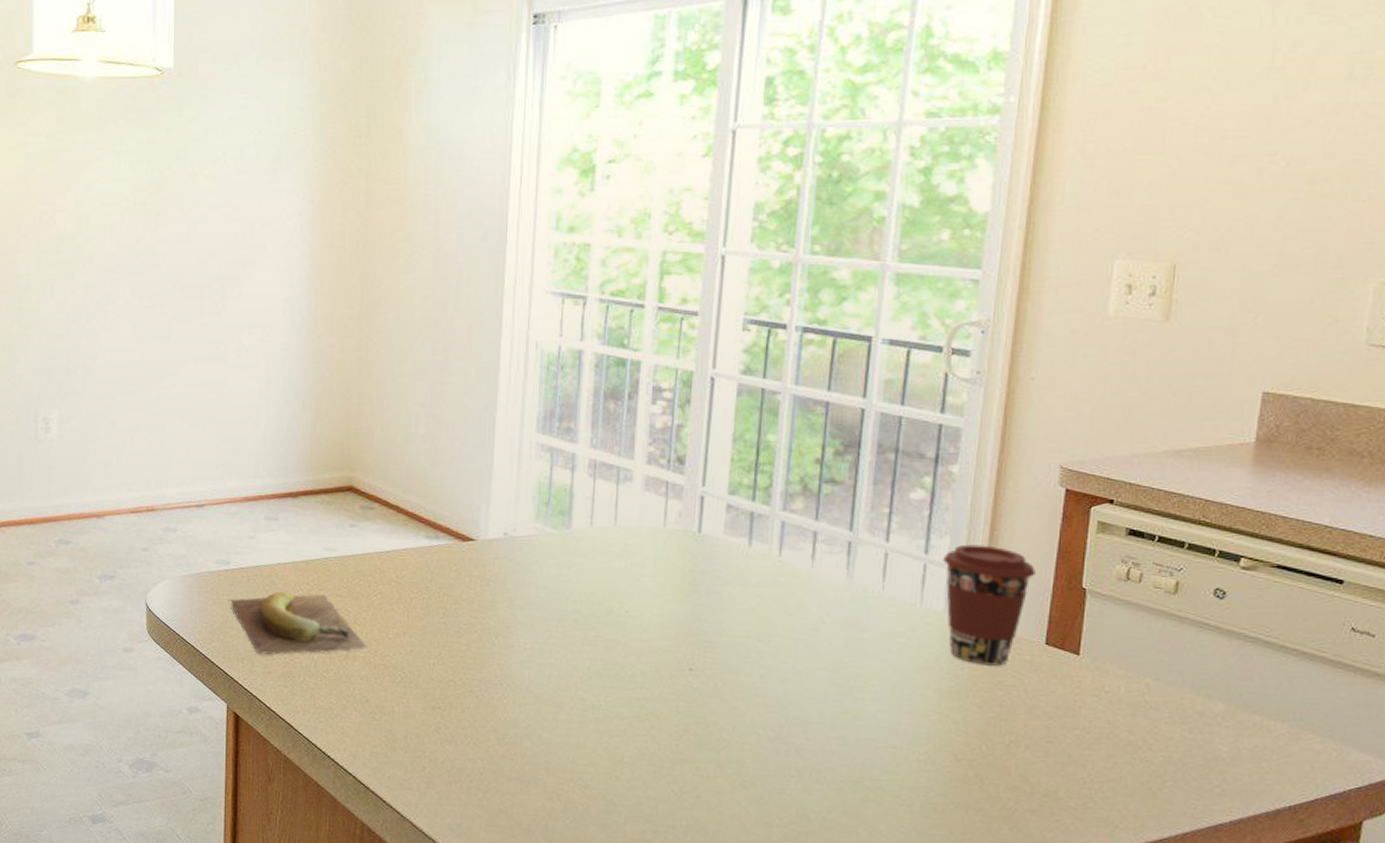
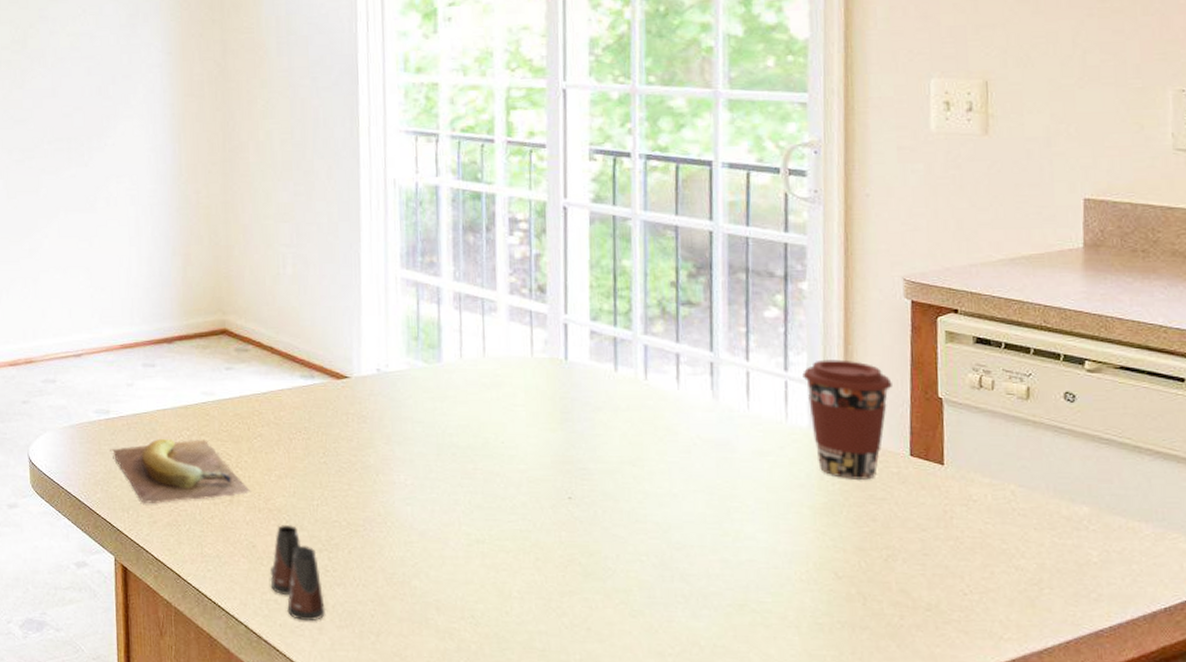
salt shaker: none [381,681,435,776] -> present [269,524,326,622]

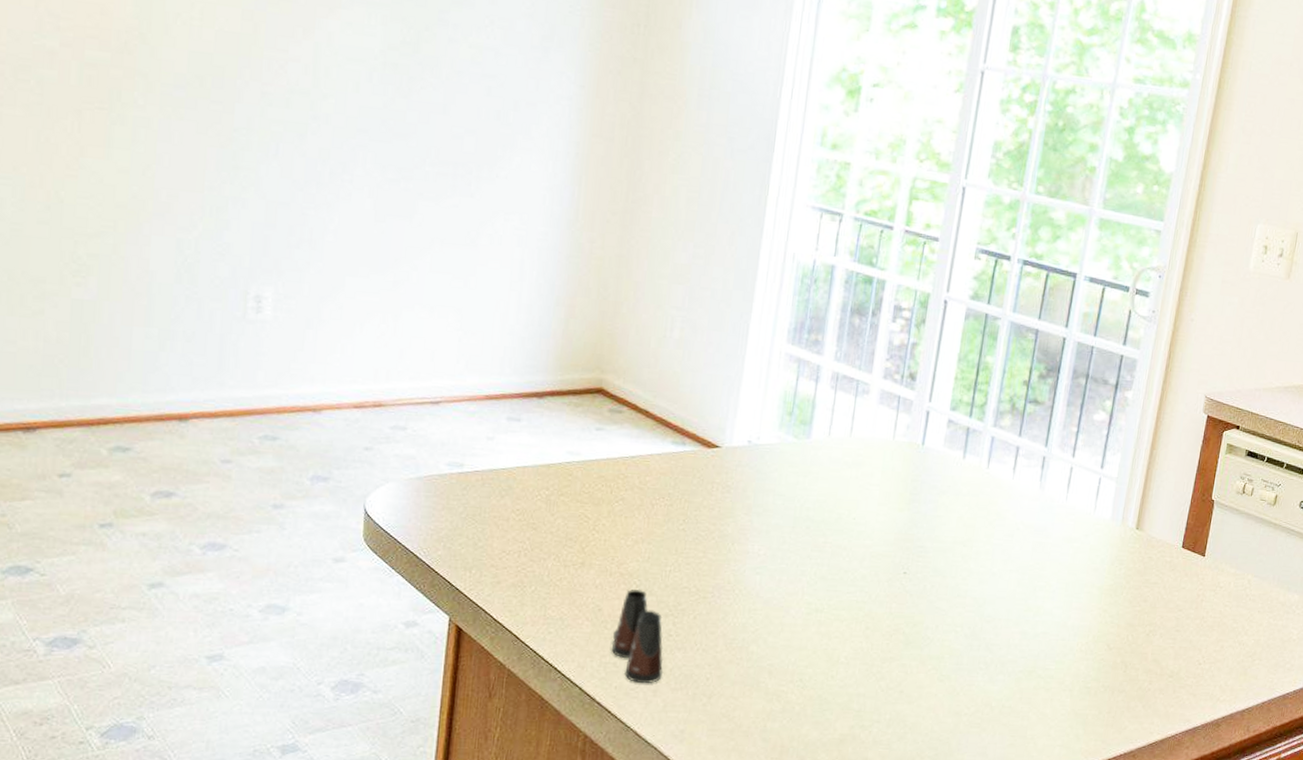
banana: present [110,438,251,504] -> none [459,496,605,564]
coffee cup: present [802,359,892,480] -> none [1112,461,1180,566]

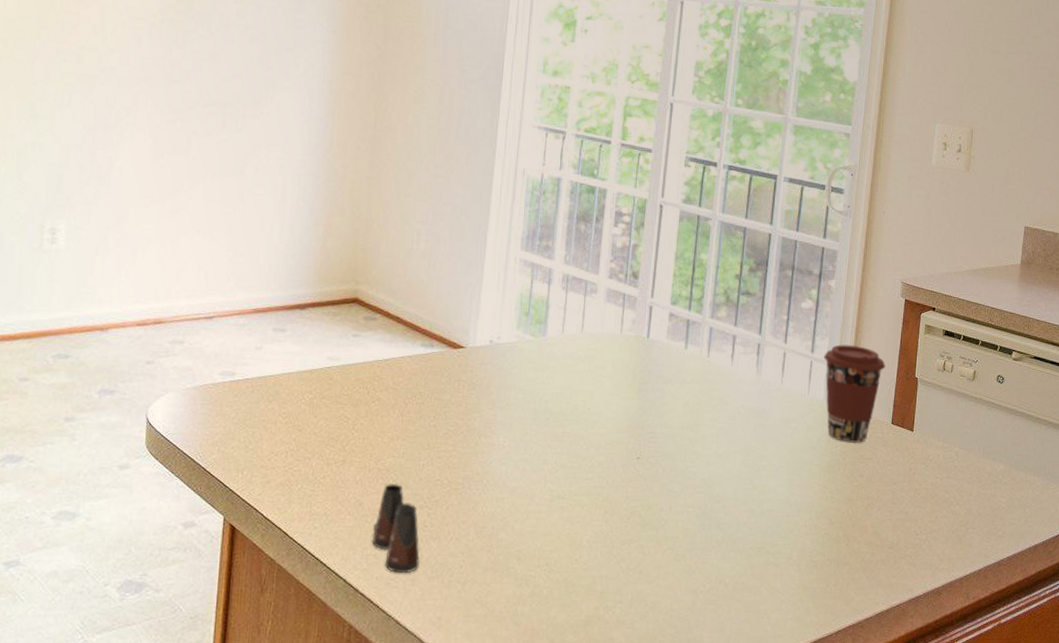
coffee cup: none [1112,461,1180,566] -> present [824,344,885,443]

